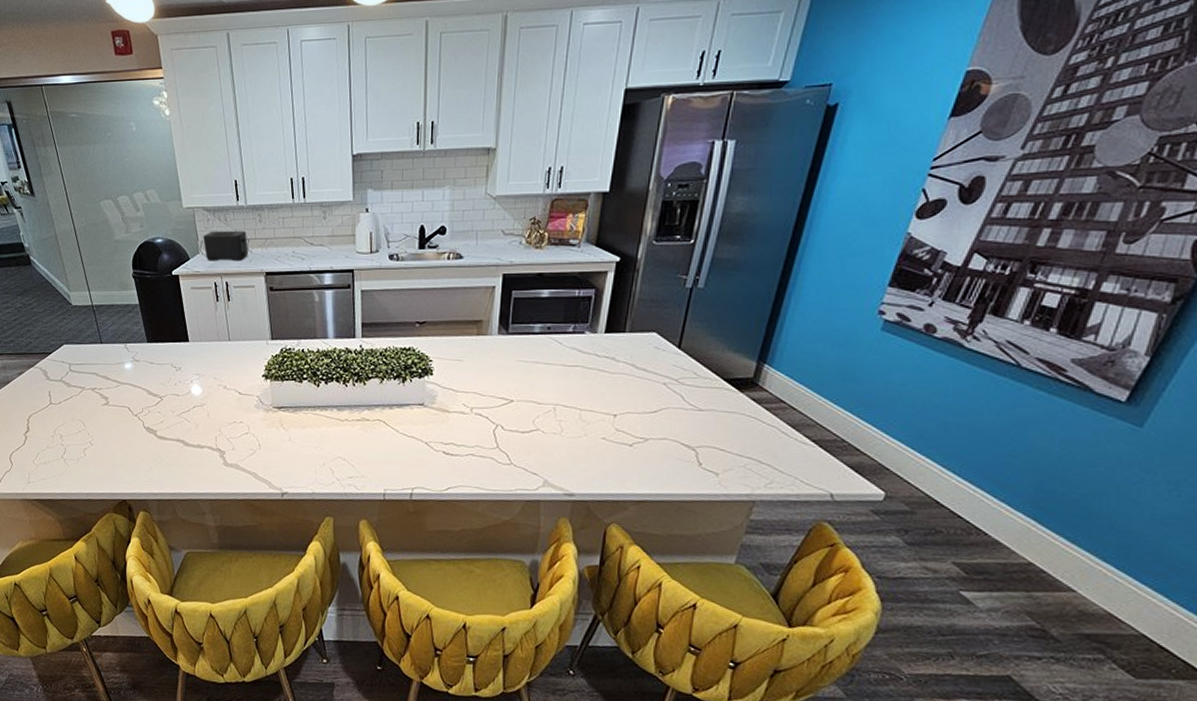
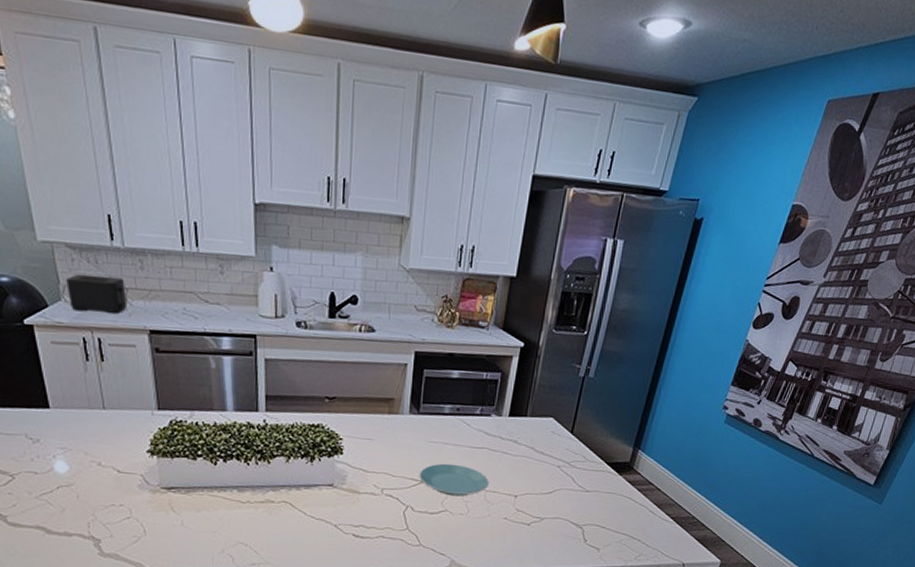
plate: none [509,382,584,415] -> present [419,463,489,496]

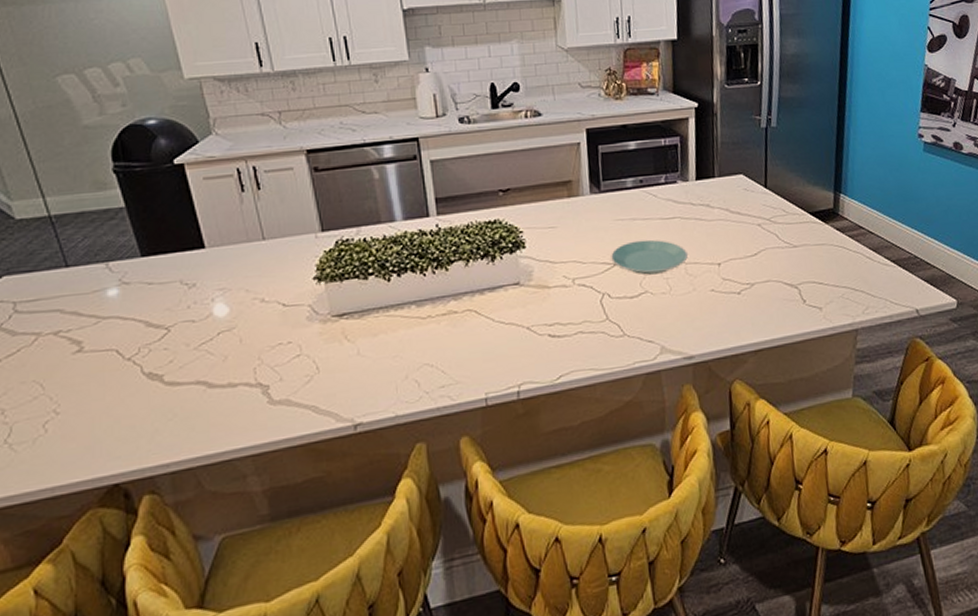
toaster: present [66,273,128,313] -> none [216,102,282,143]

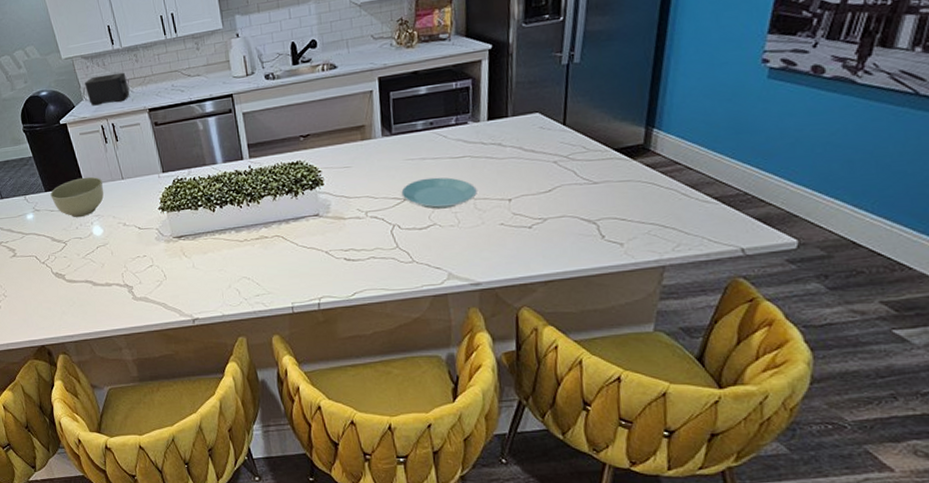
bowl: none [149,236,235,293] -> present [50,176,104,218]
toaster: none [216,102,282,143] -> present [85,72,130,106]

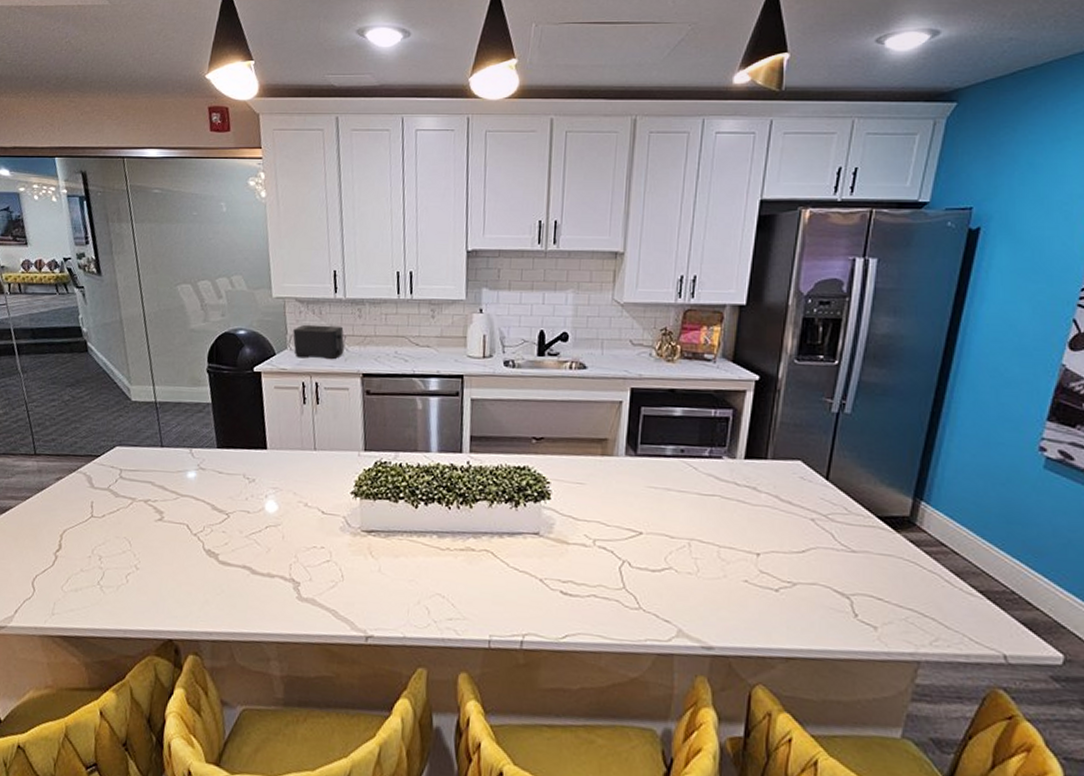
bowl: present [50,176,104,218] -> none [222,439,290,487]
plate: present [401,177,477,209] -> none [637,512,723,552]

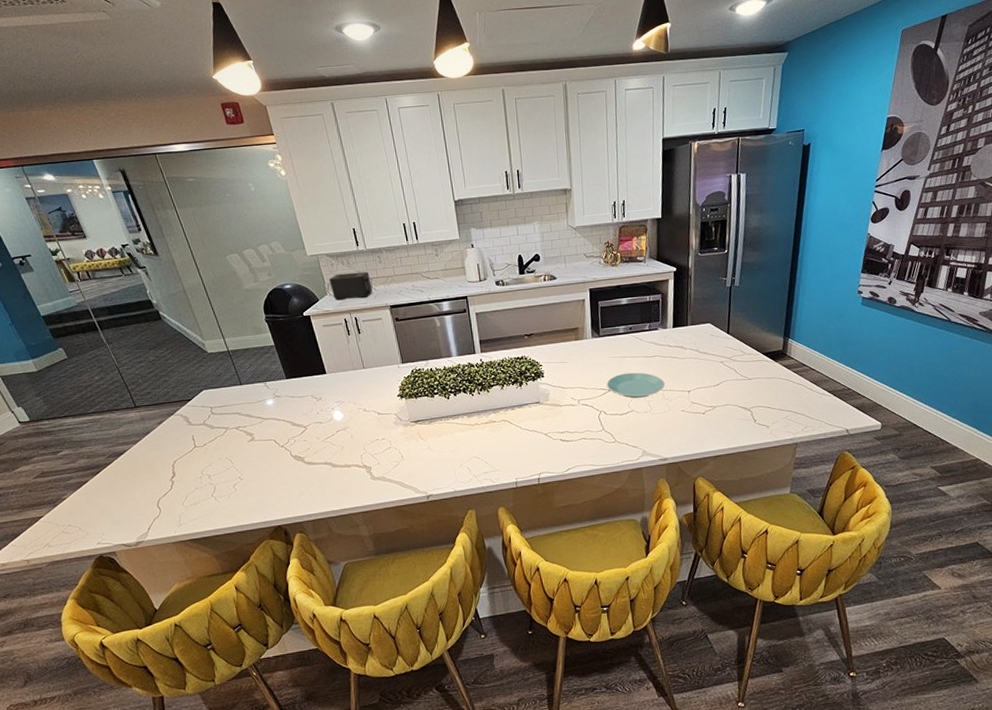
plate: none [637,512,723,552] -> present [607,372,665,399]

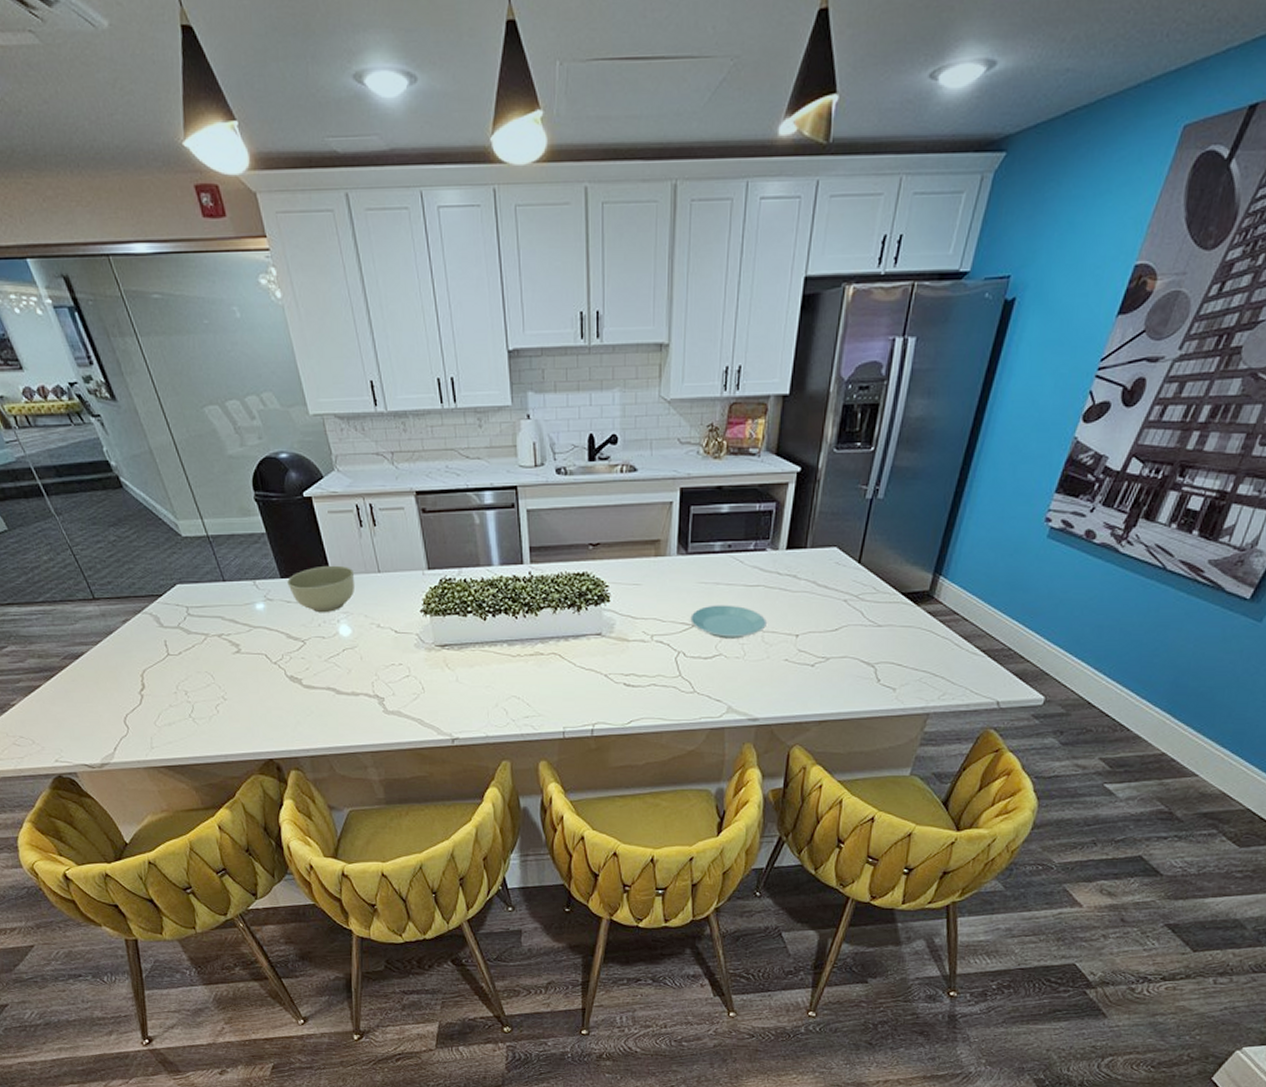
bowl: none [291,365,346,404] -> present [287,565,356,613]
toaster: present [329,271,373,301] -> none [337,442,394,479]

